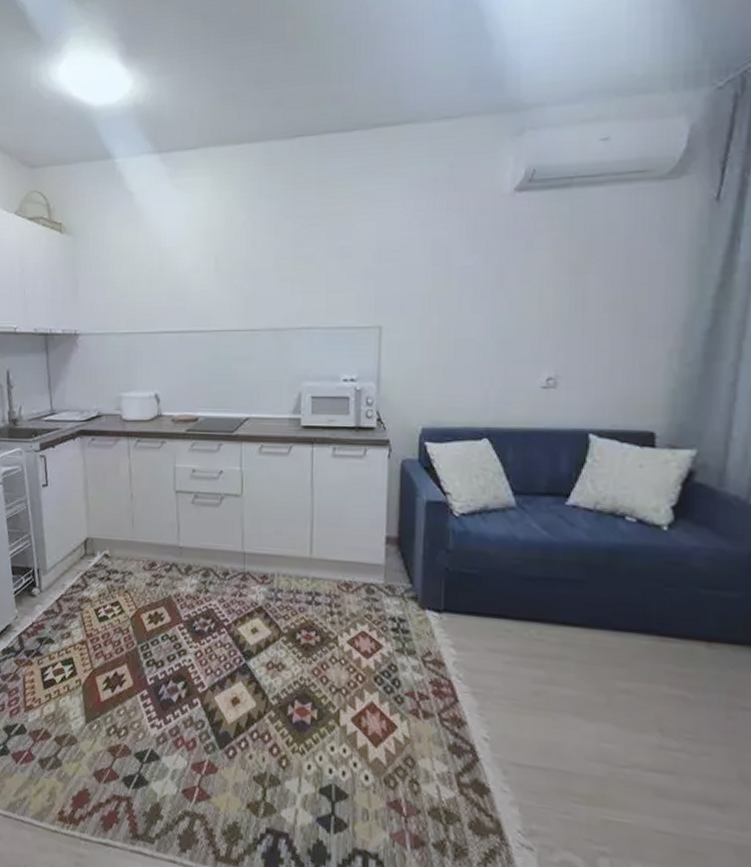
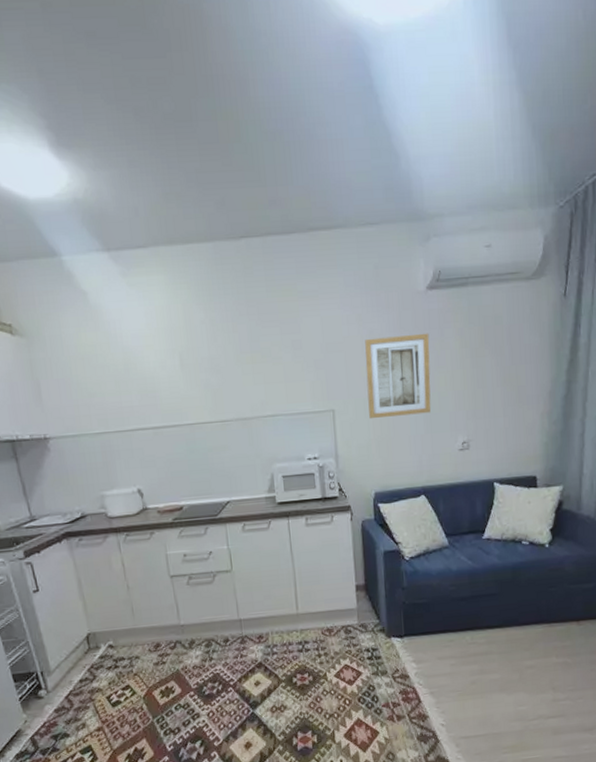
wall art: none [424,242,513,341] -> present [365,333,431,419]

